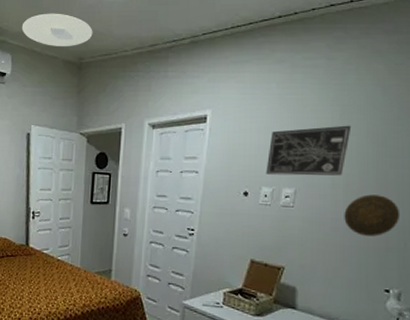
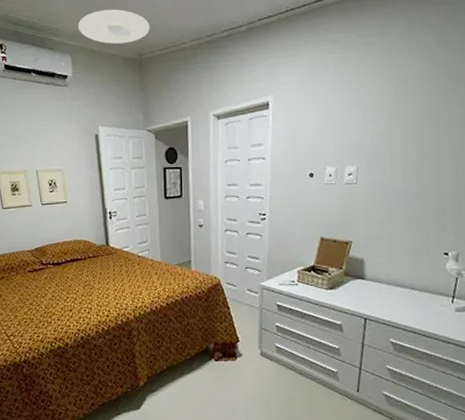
wall art: present [266,125,352,176] -> none [328,100,406,155]
decorative plate: present [344,194,401,237] -> none [403,164,455,205]

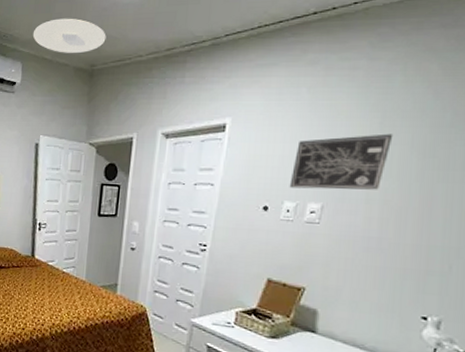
wall art: none [328,100,406,155] -> present [289,133,393,190]

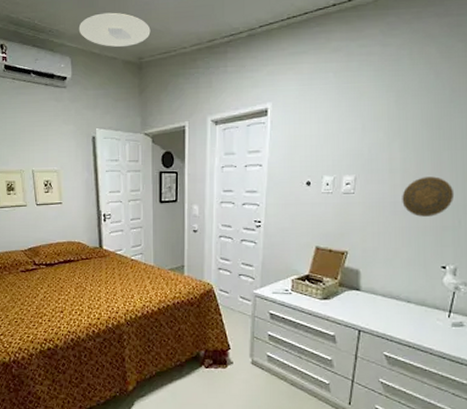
wall art: present [289,133,393,190] -> none [326,110,407,163]
decorative plate: none [378,211,447,258] -> present [402,176,455,217]

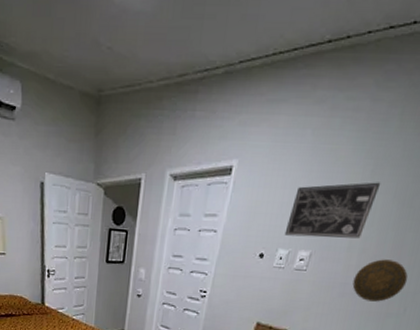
ceiling light: present [78,12,151,47] -> none [32,26,115,73]
wall art: none [326,110,407,163] -> present [284,182,381,239]

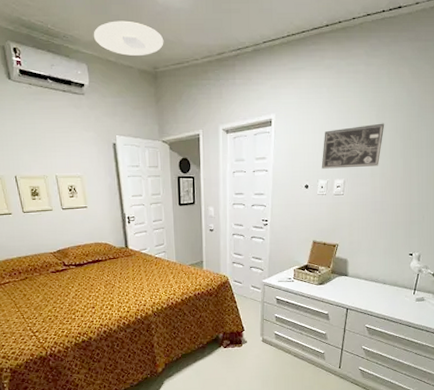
ceiling light: none [32,26,115,73] -> present [93,20,164,56]
decorative plate: present [352,259,408,302] -> none [380,180,420,214]

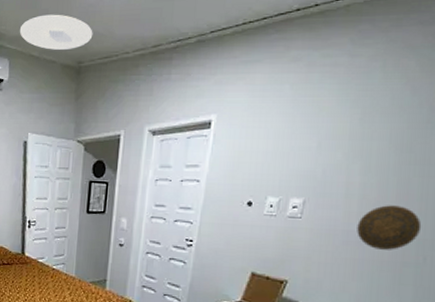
wall art: present [321,123,385,169] -> none [272,129,373,185]
decorative plate: none [380,180,420,214] -> present [357,205,422,250]

